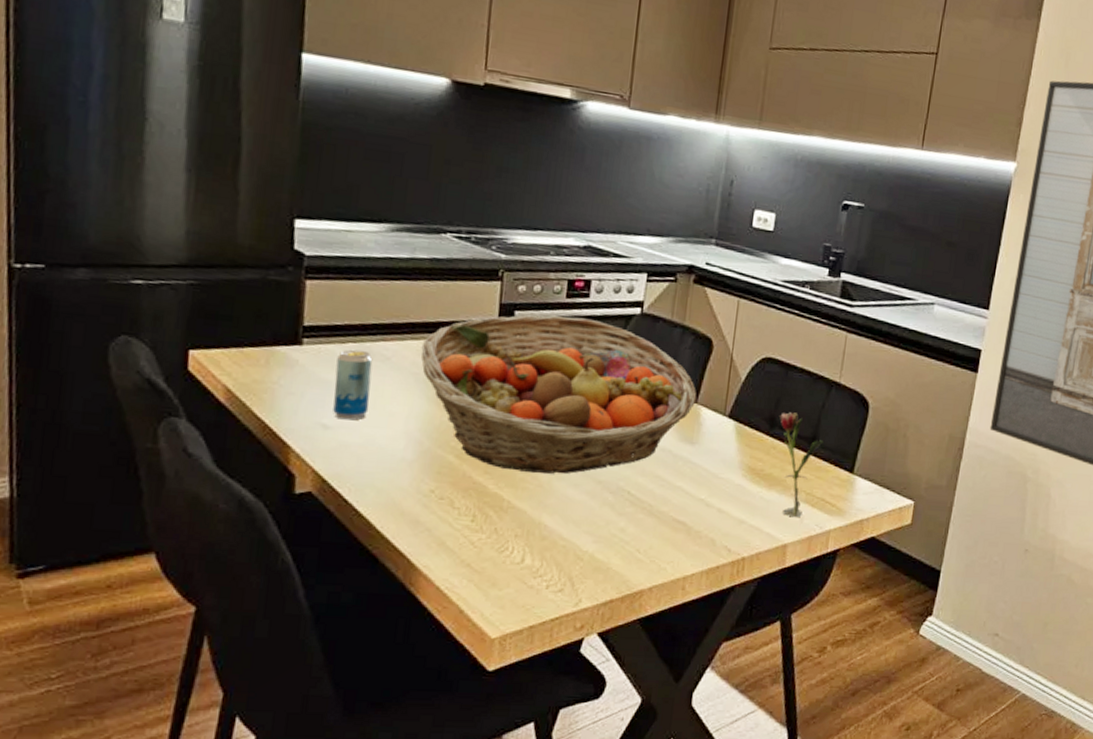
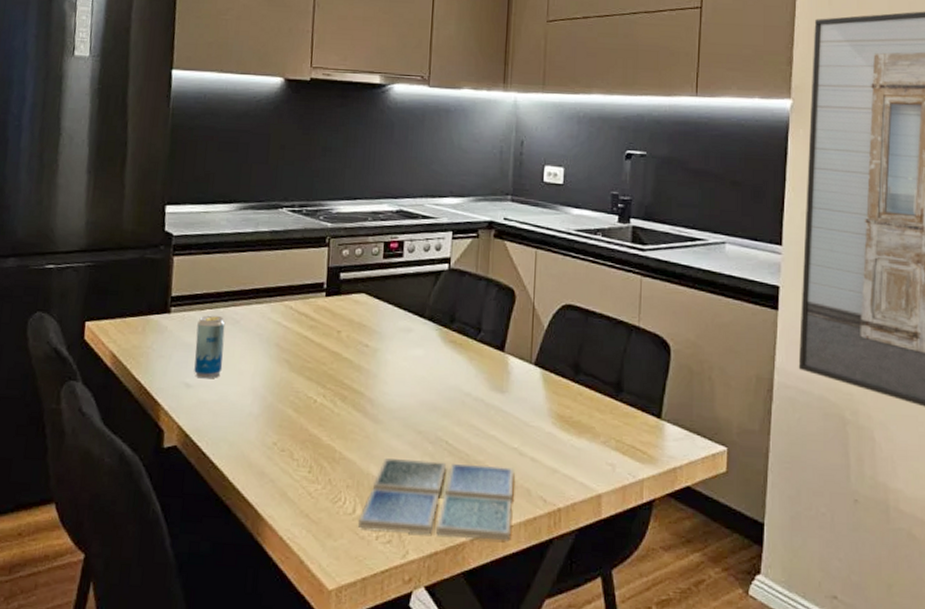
fruit basket: present [421,314,697,474] -> none [264,275,504,425]
drink coaster: none [527,507,699,589] -> present [359,457,513,542]
flower: present [780,412,824,518] -> none [584,358,628,466]

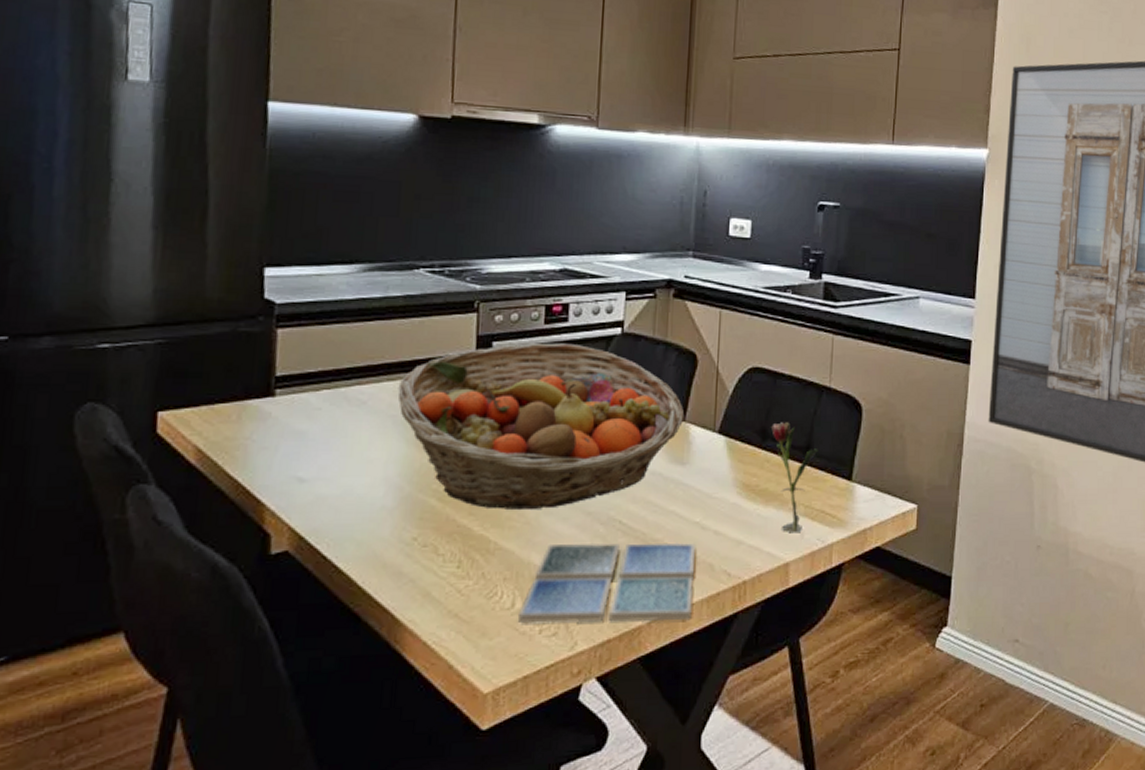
beverage can: present [194,315,226,379] -> none [308,396,348,471]
fruit basket: none [264,275,504,425] -> present [398,342,685,509]
flower: none [584,358,628,466] -> present [771,422,818,533]

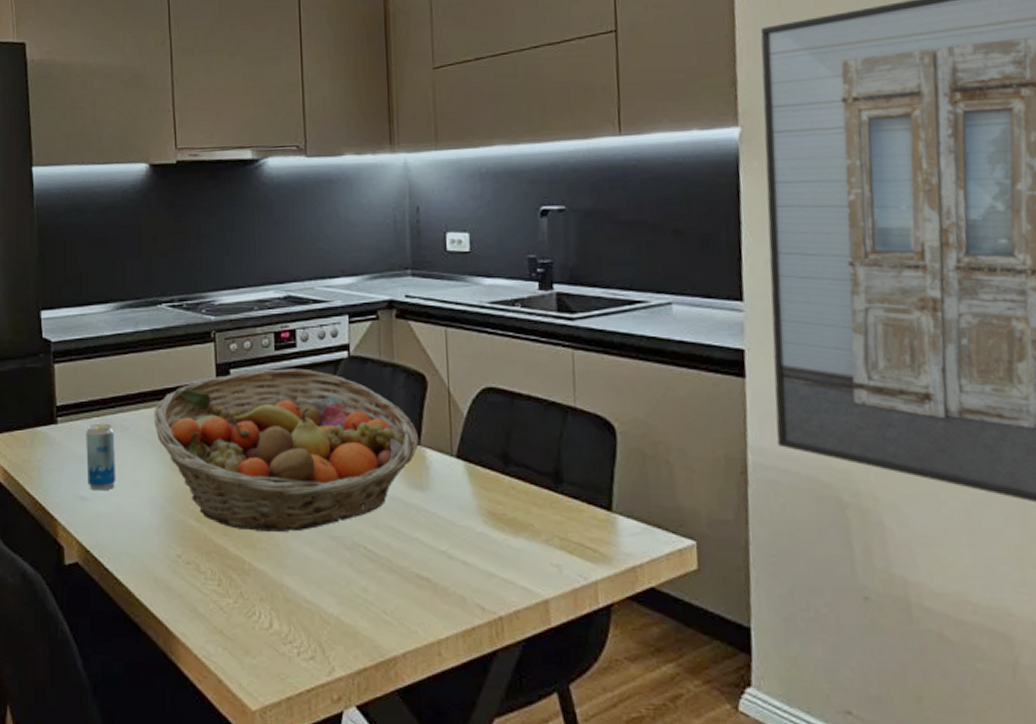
beverage can: none [308,396,348,471] -> present [86,423,117,491]
drink coaster: present [518,542,695,623] -> none [277,566,447,655]
flower: present [771,422,818,533] -> none [513,446,569,568]

